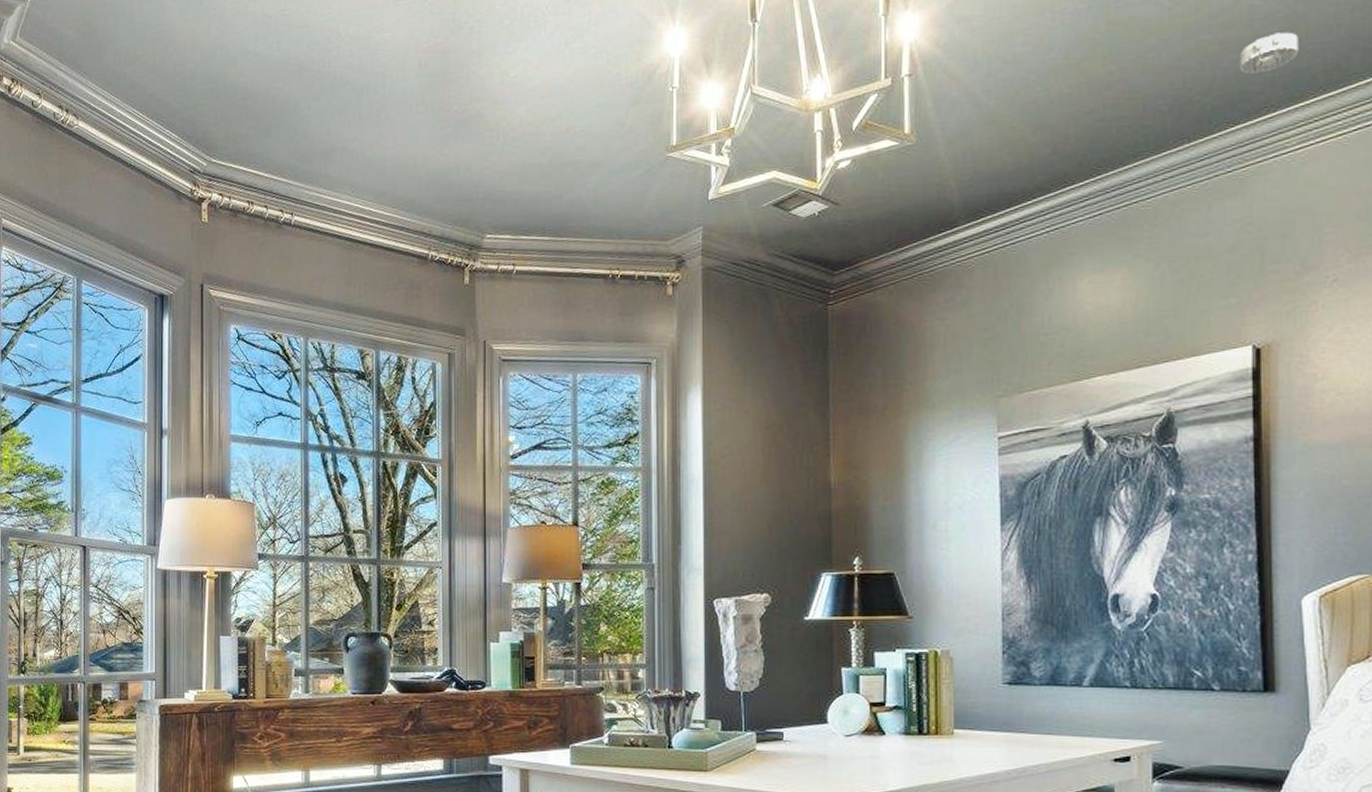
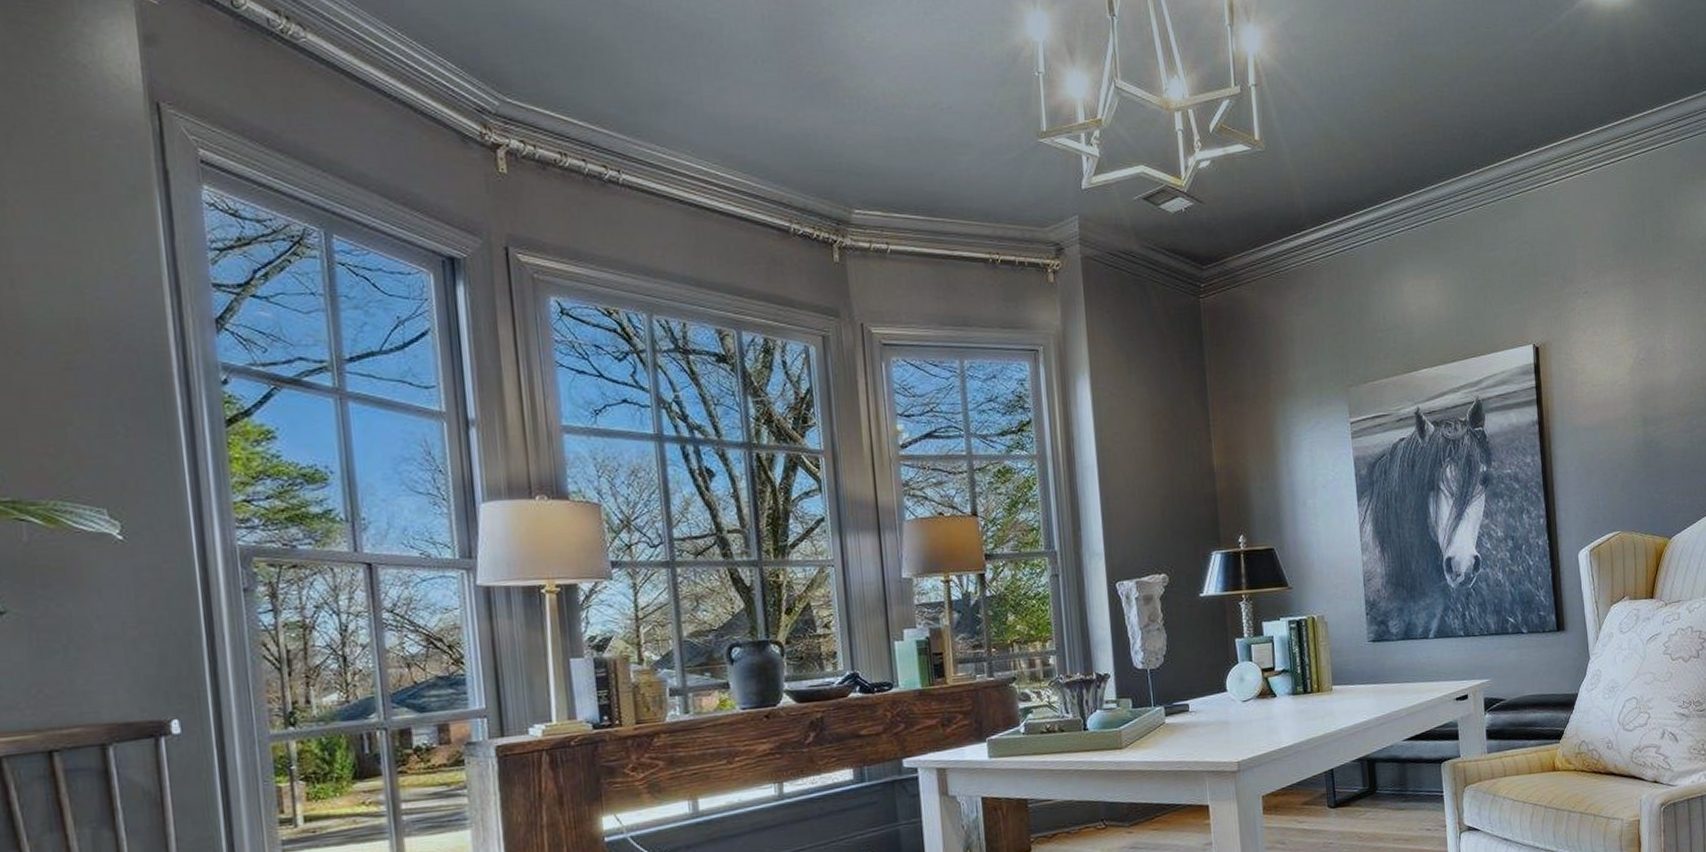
smoke detector: present [1240,32,1299,74] -> none [1510,82,1551,114]

